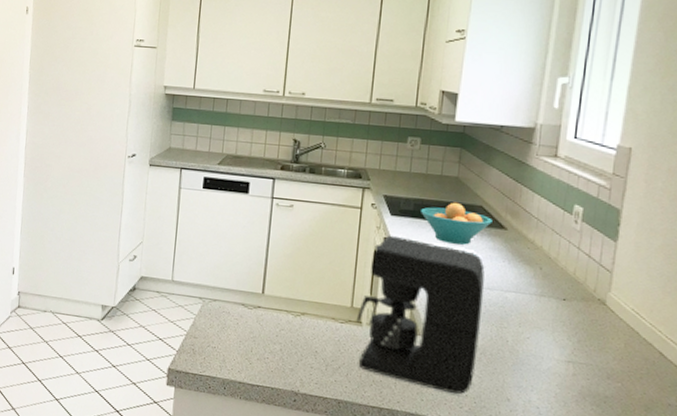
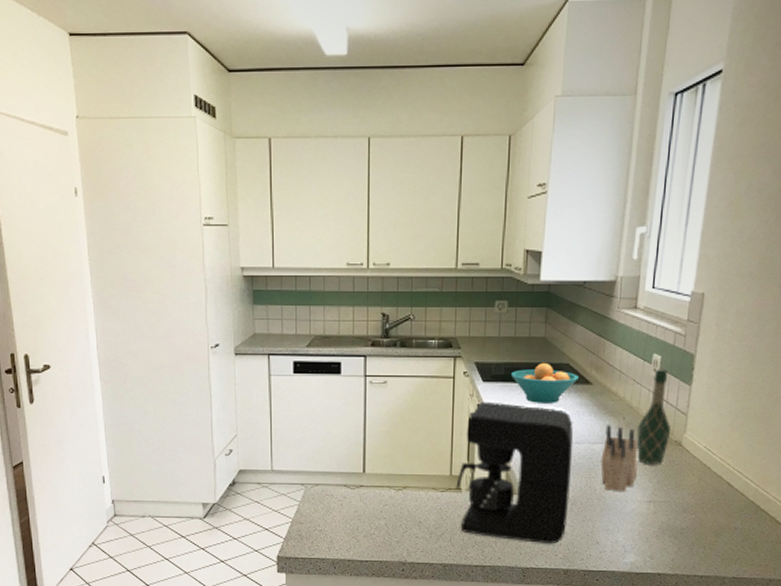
knife block: none [514,273,556,348] -> present [600,425,638,492]
wine bottle: none [554,220,594,322] -> present [636,369,672,464]

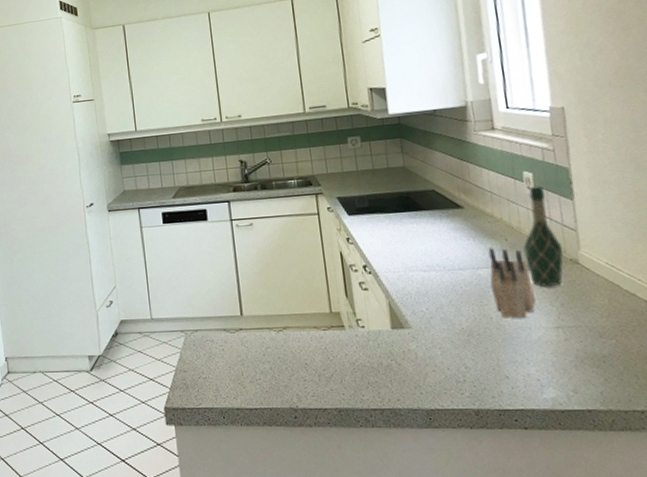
coffee maker: present [456,401,574,543] -> none [338,234,467,381]
fruit bowl: present [511,362,579,403] -> none [376,191,448,232]

